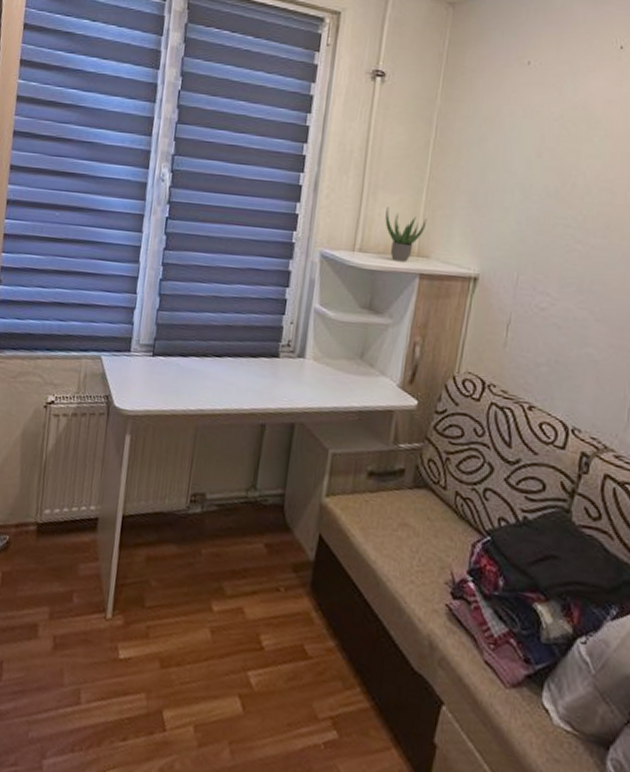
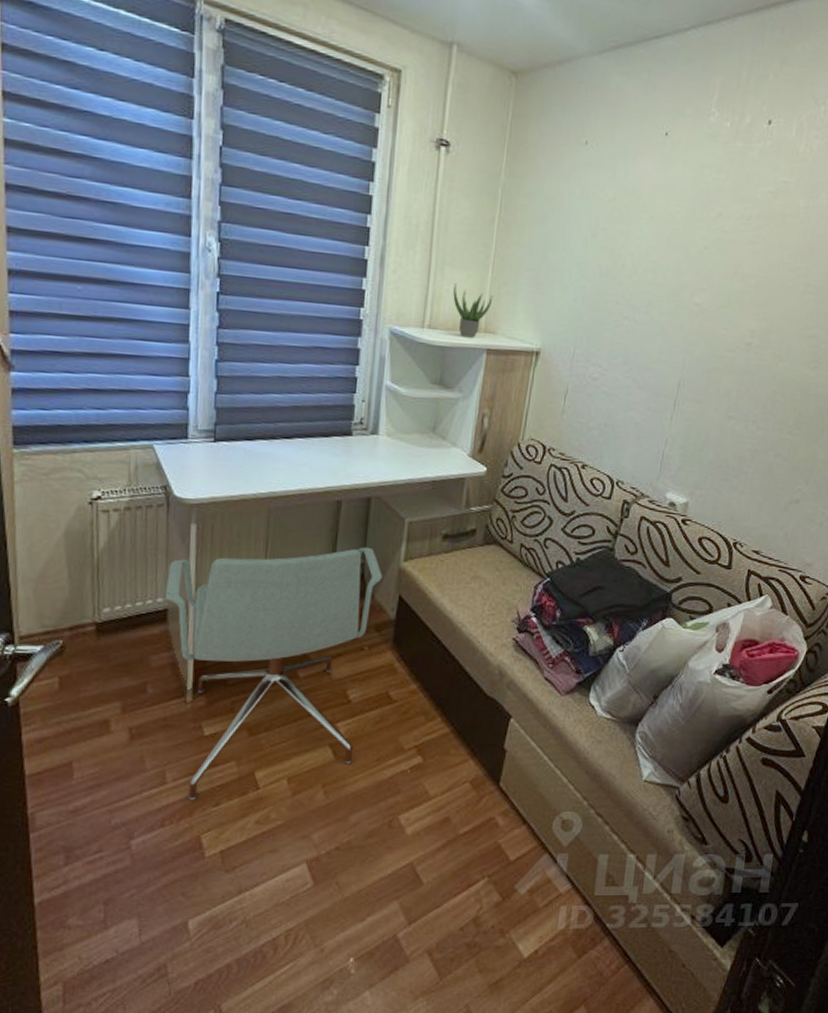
office chair: none [98,469,303,729] -> present [166,547,383,800]

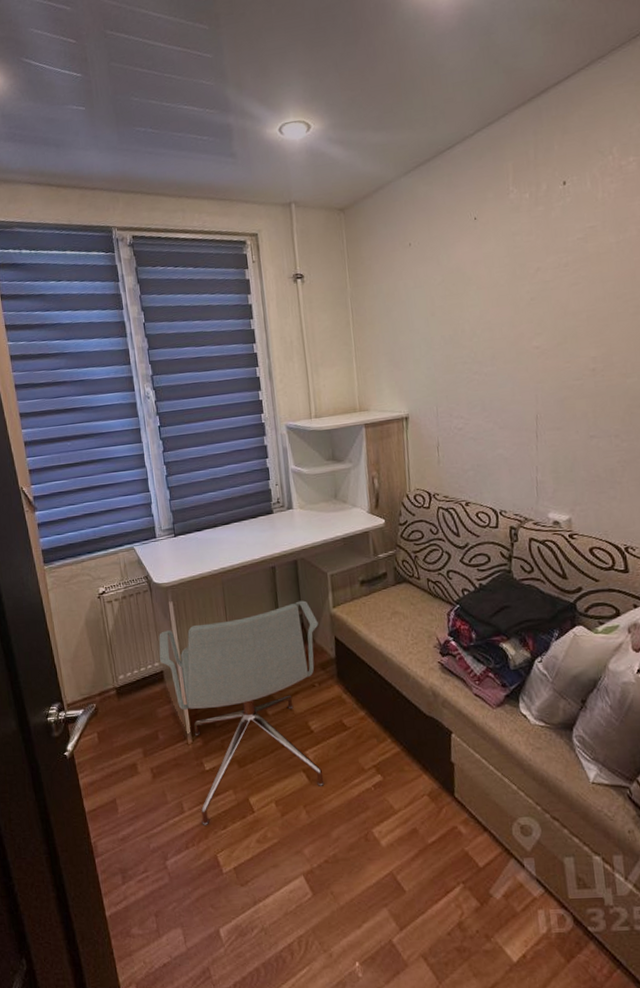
potted plant: present [453,283,493,338] -> none [328,378,361,419]

